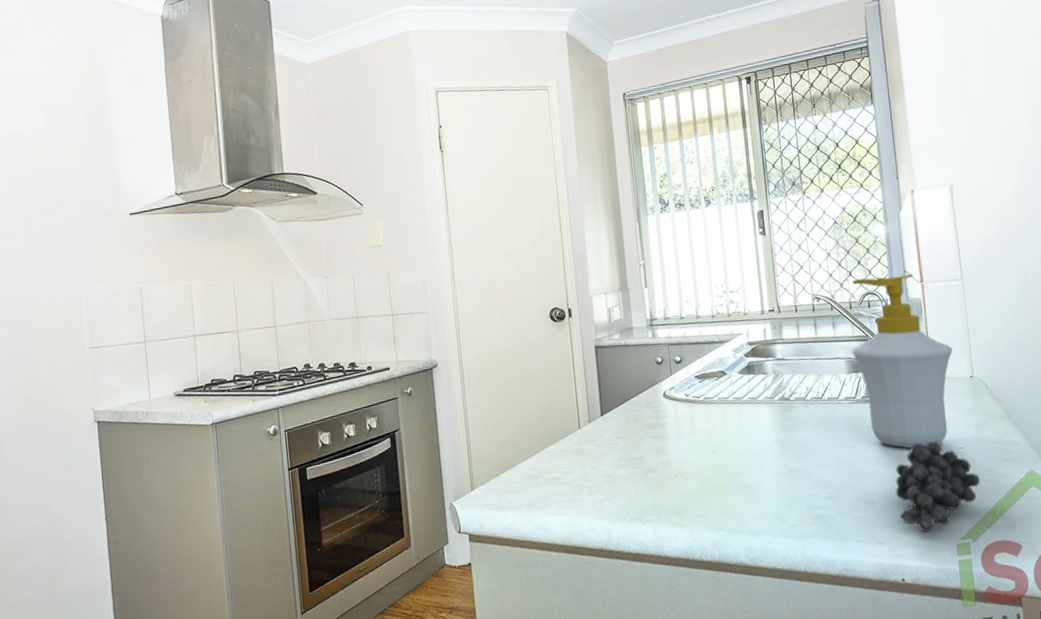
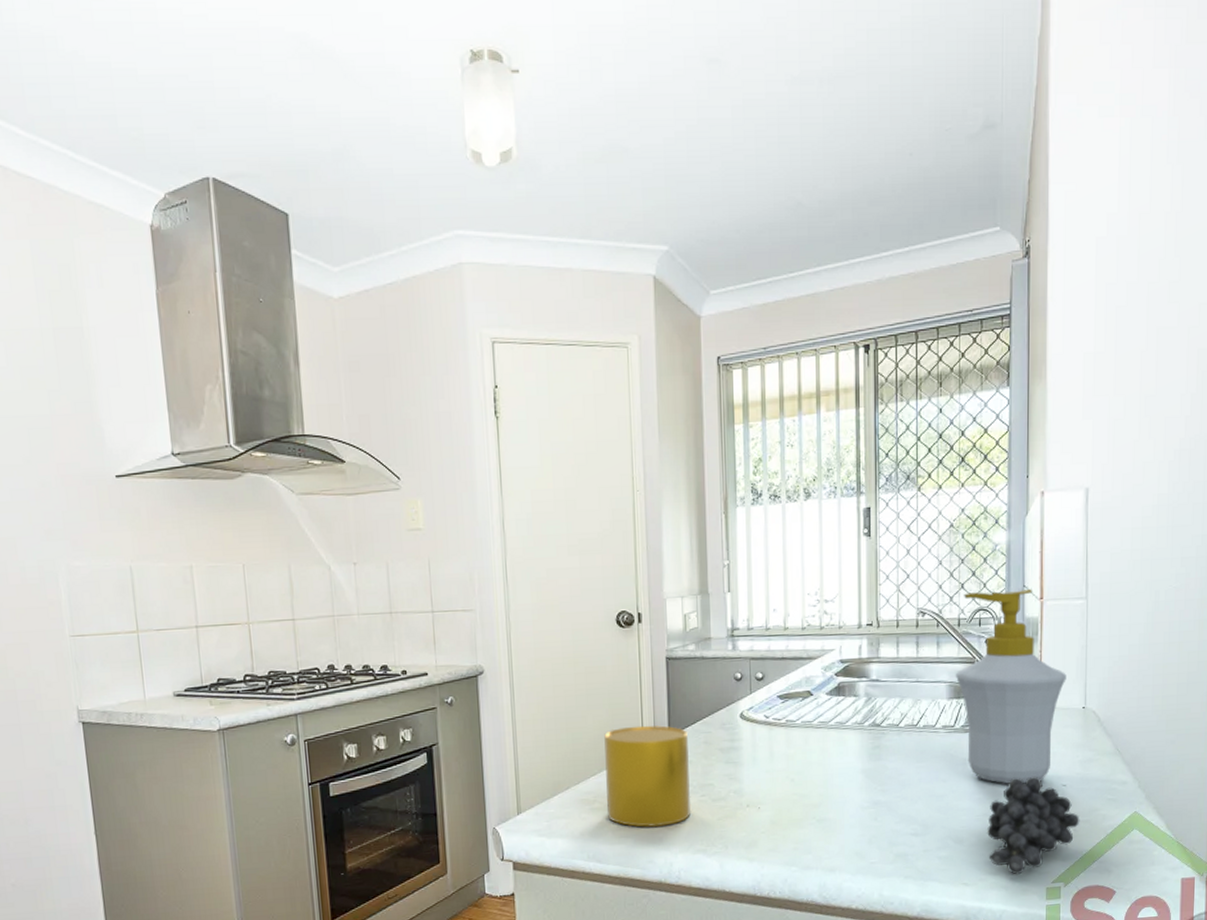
cup: none [544,406,626,499] -> present [604,725,692,828]

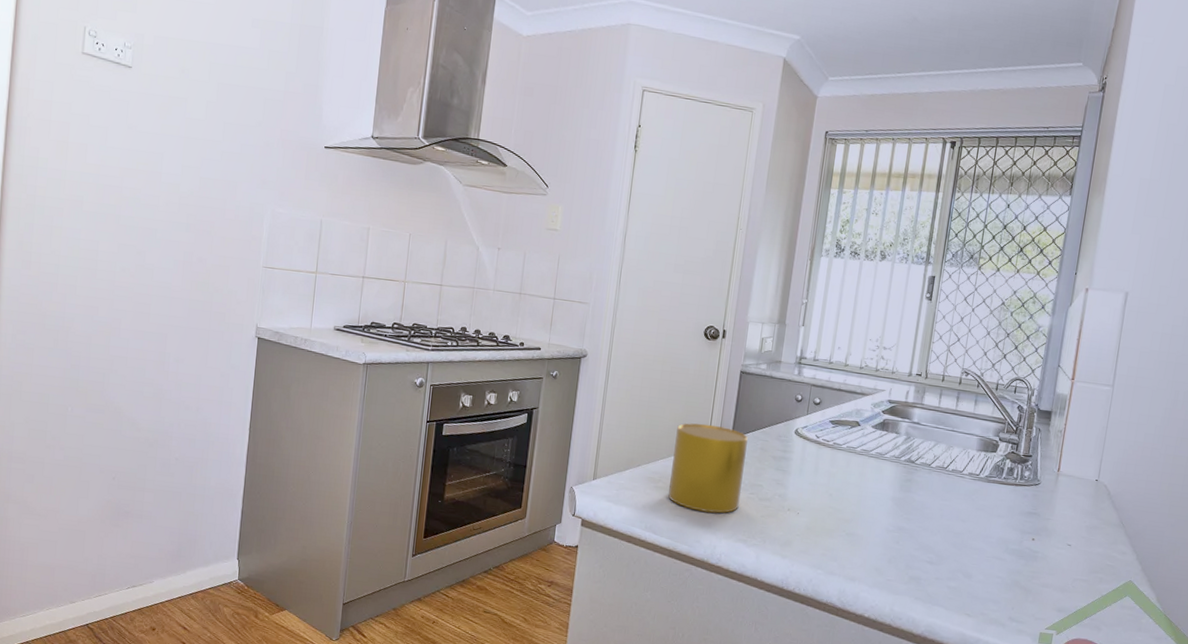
soap bottle: present [955,589,1067,784] -> none [986,363,1086,537]
fruit: present [986,776,1080,875] -> none [993,530,1079,616]

